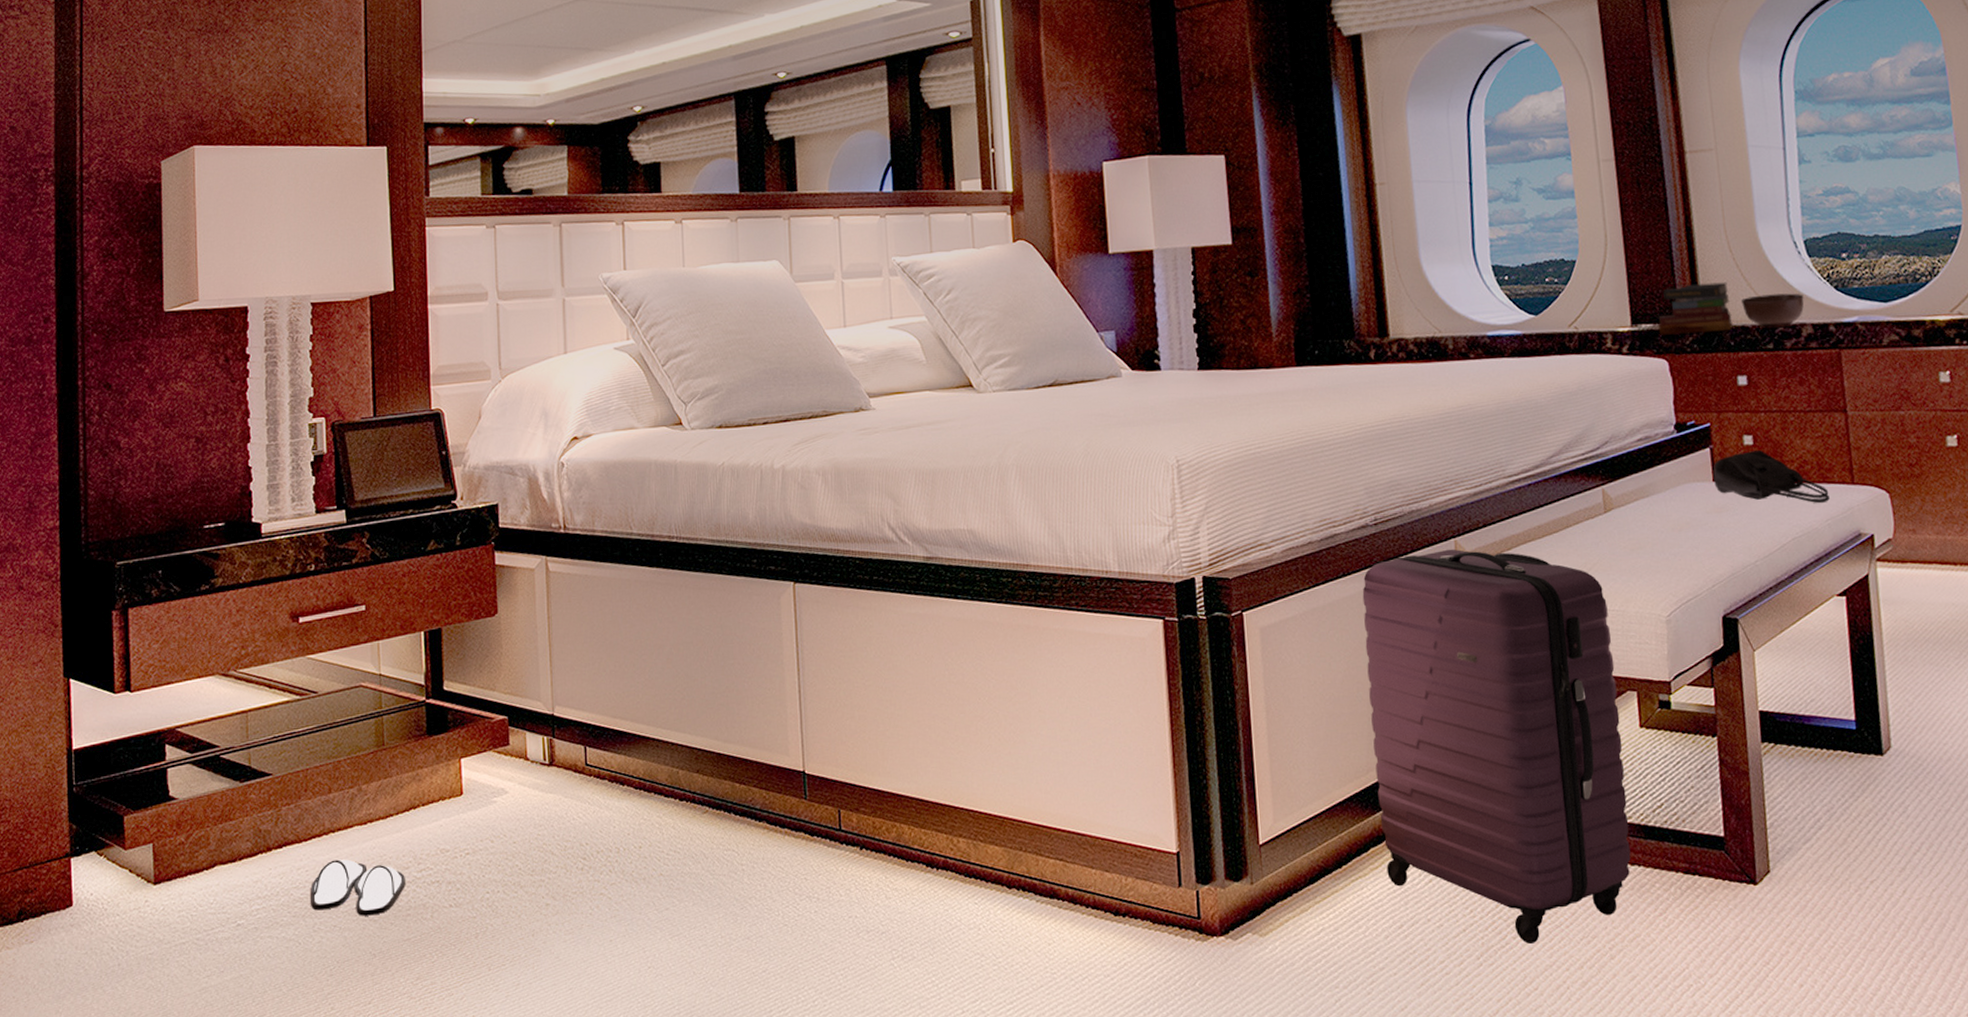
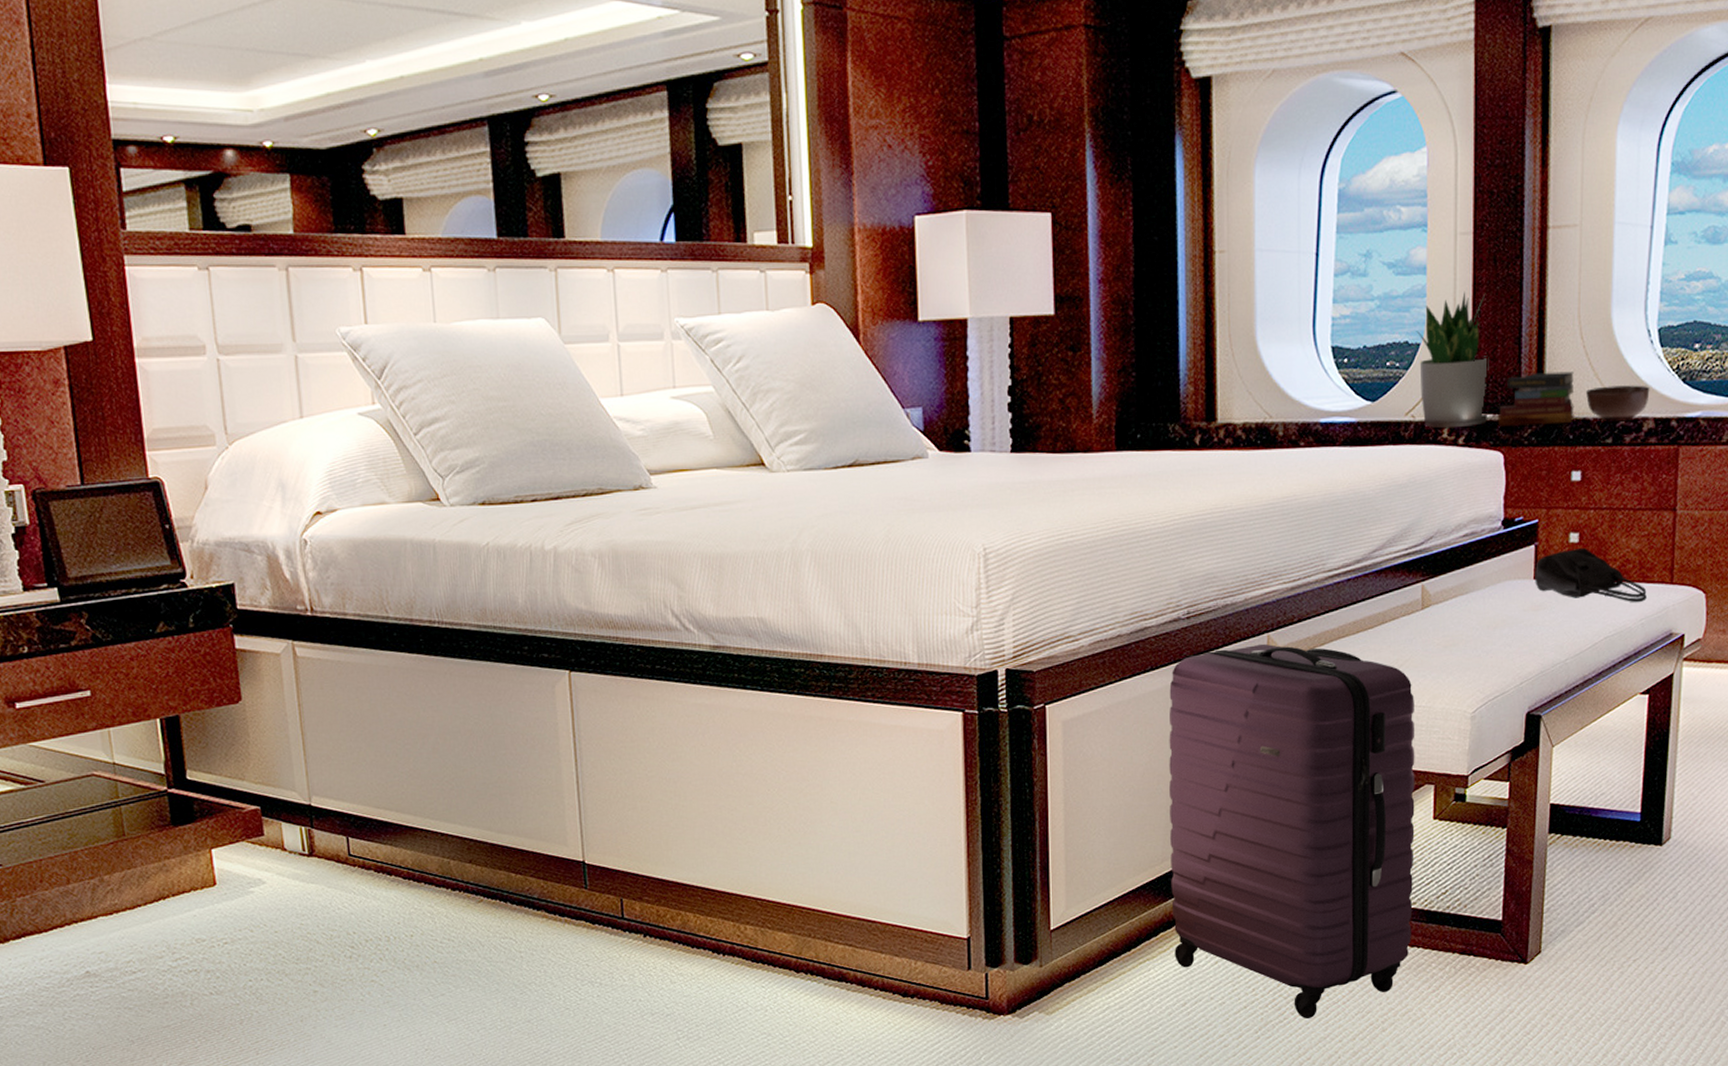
slippers: present [311,859,405,916] -> none [56,949,160,1004]
planter: none [1570,211,1649,339] -> present [1416,291,1489,429]

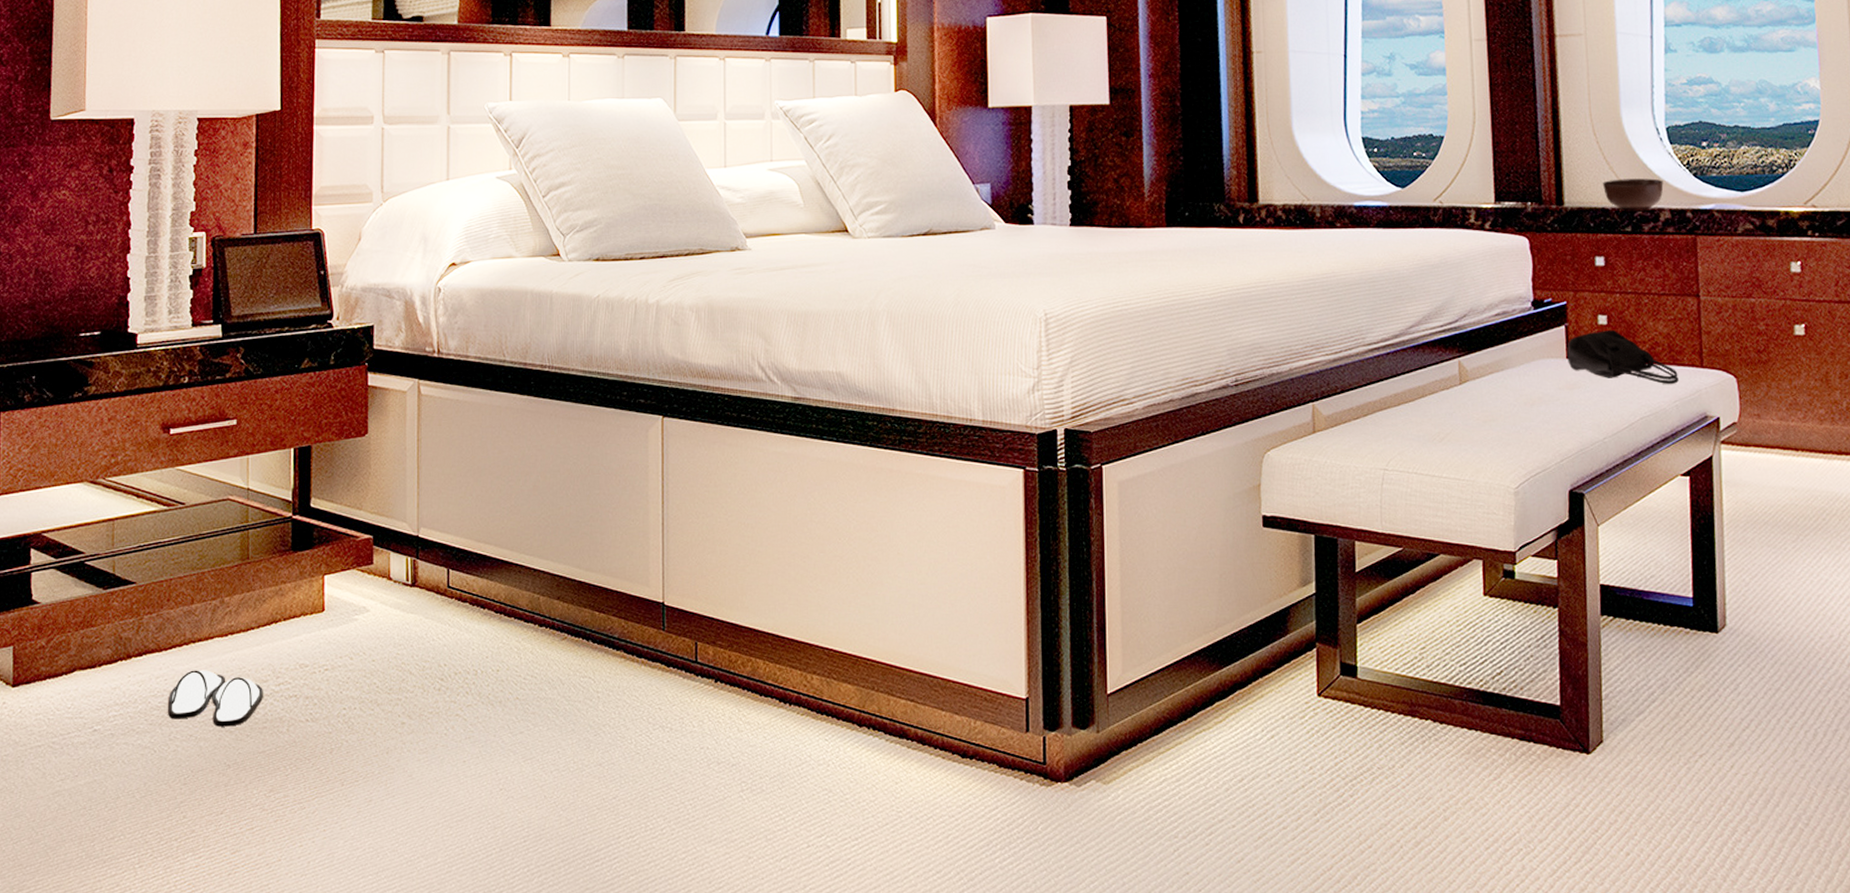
slippers: none [56,949,160,1004] -> present [168,670,263,727]
suitcase: present [1169,643,1415,1019] -> none [1220,412,1469,802]
planter: present [1416,291,1489,429] -> none [1439,90,1512,214]
books: present [1499,371,1574,426] -> none [1521,164,1593,213]

